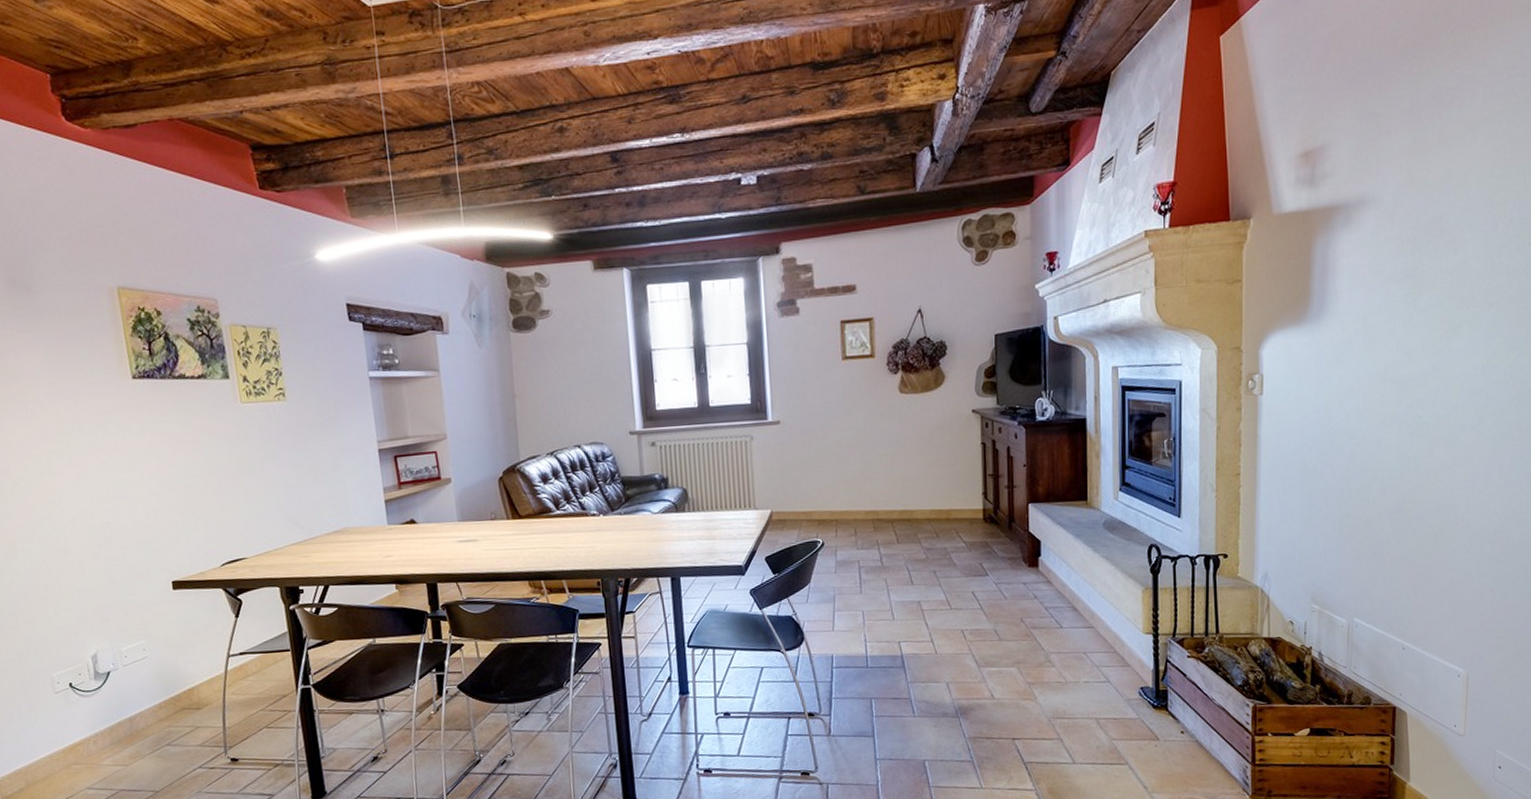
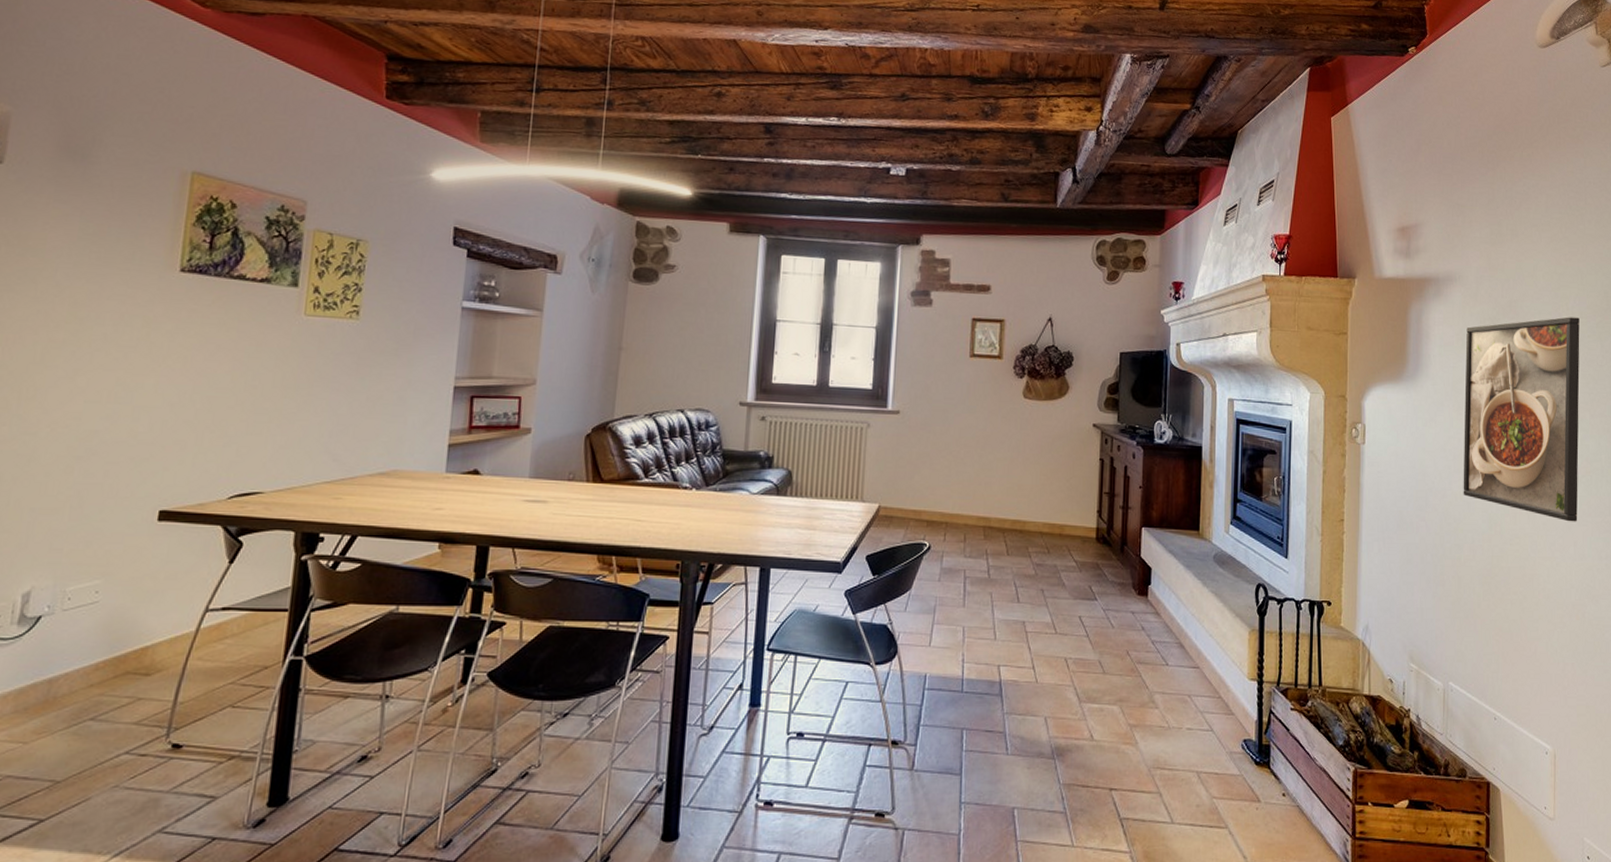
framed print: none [1373,224,1519,449] -> present [1463,317,1580,522]

